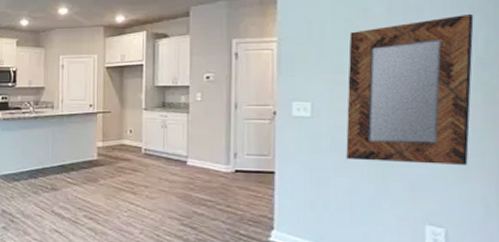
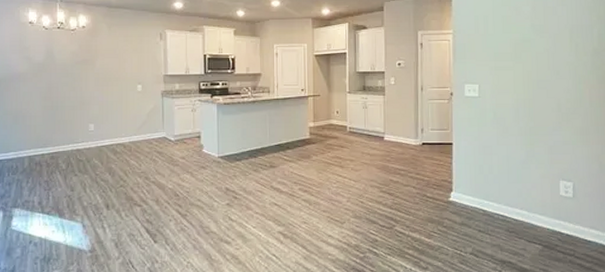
home mirror: present [346,13,474,165] -> none [504,13,591,132]

